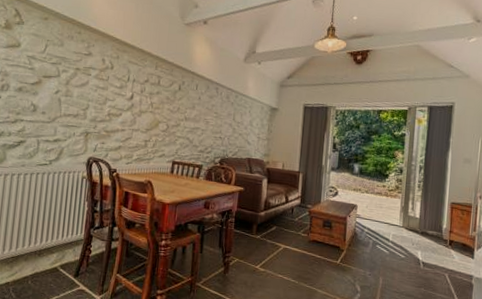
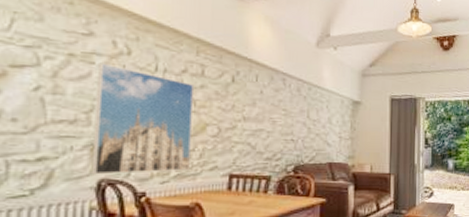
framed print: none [84,74,152,156] -> present [91,62,193,175]

